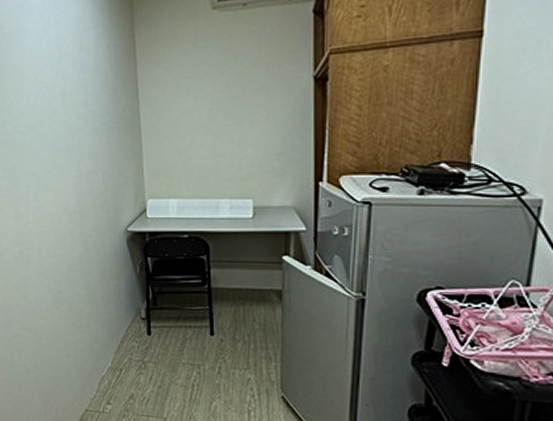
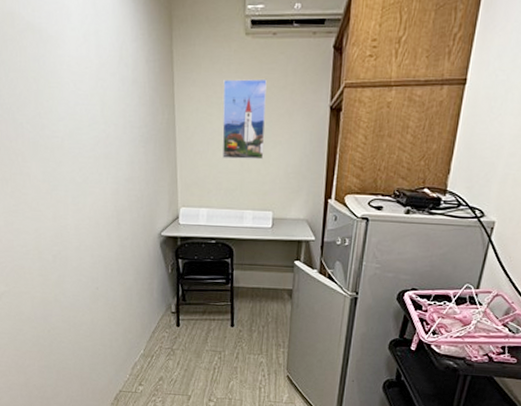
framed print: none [190,53,240,142] -> present [222,78,267,160]

